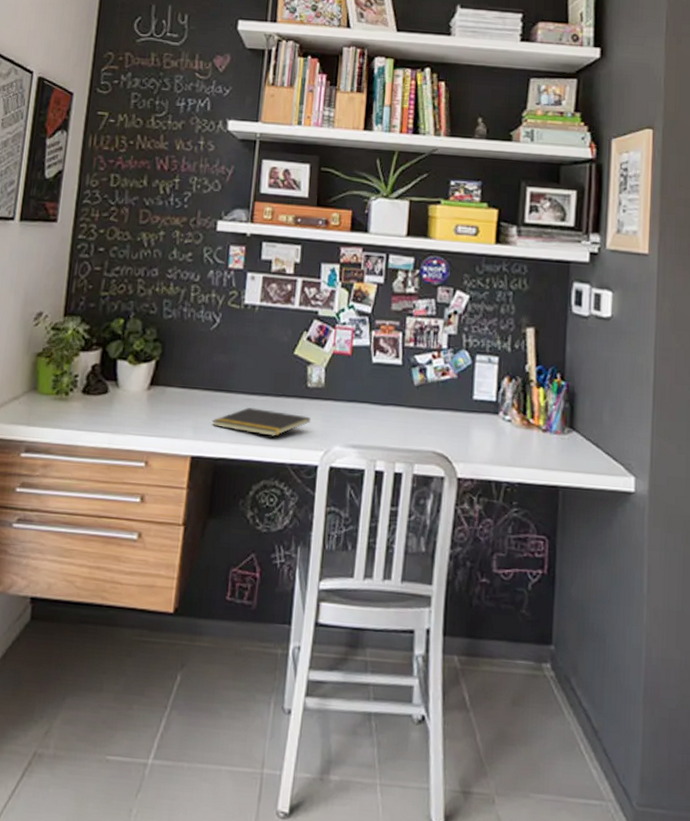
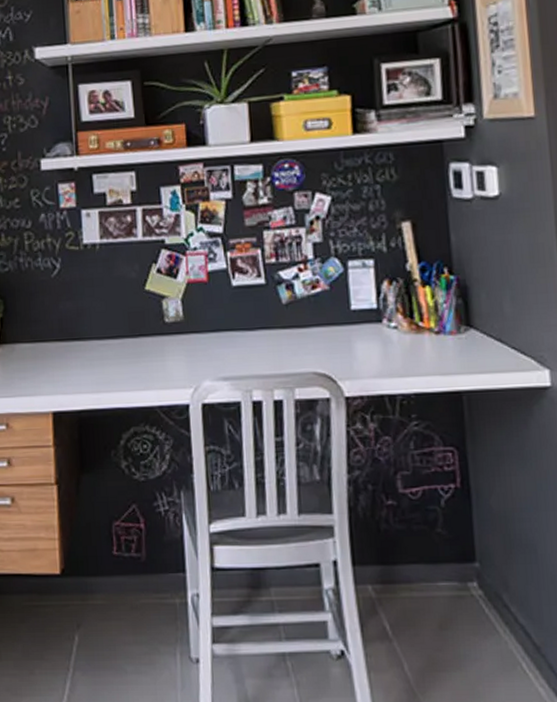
notepad: present [212,407,311,437] -> none [68,352,174,380]

